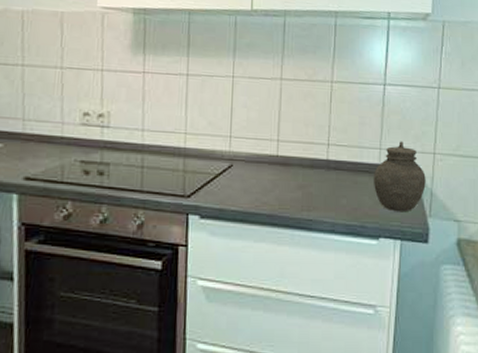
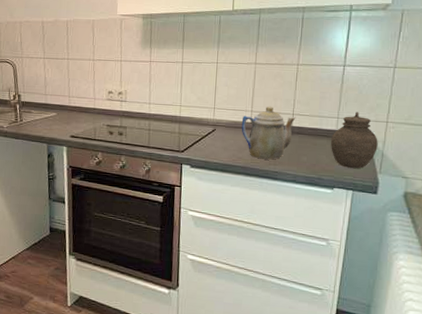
teapot: none [265,133,332,204] -> present [241,106,296,160]

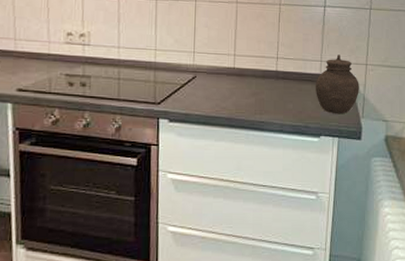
teapot: present [241,106,296,160] -> none [224,49,280,109]

